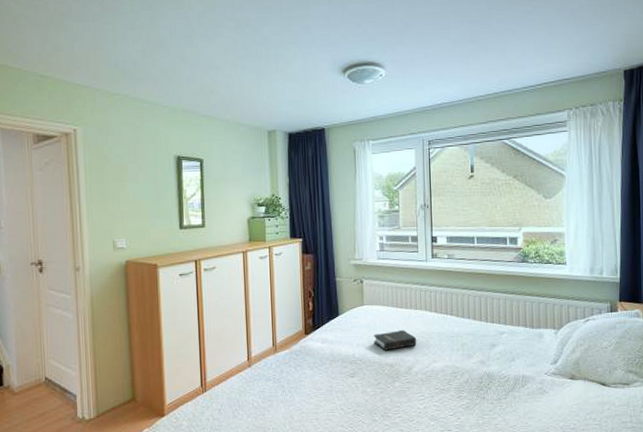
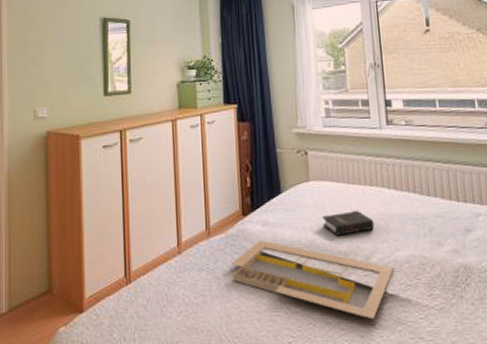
serving tray: none [295,355,431,417] -> present [232,240,394,320]

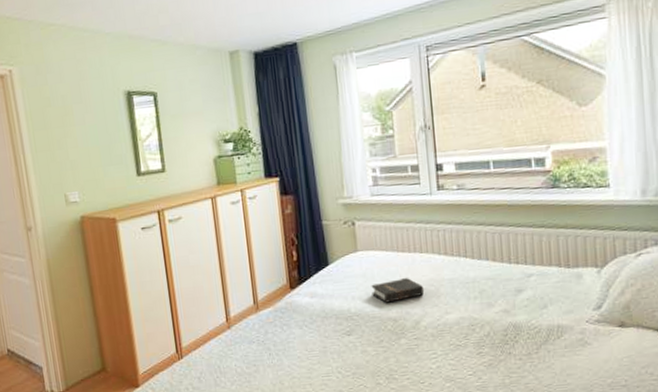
serving tray: present [232,240,394,320] -> none [282,311,444,378]

